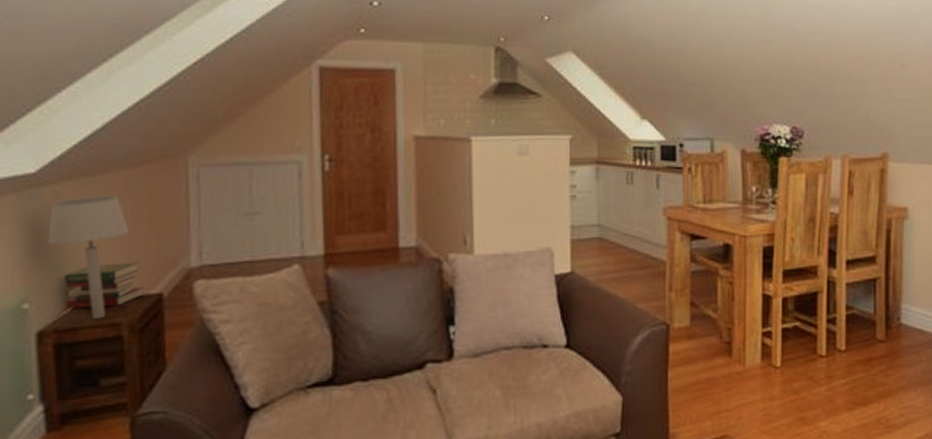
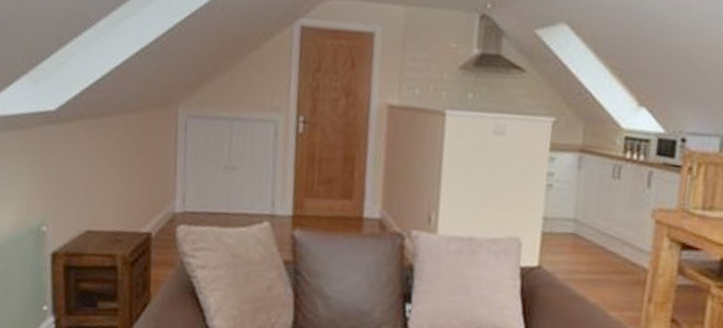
table lamp: present [47,196,129,319] -> none [62,136,127,249]
books: present [63,262,144,309] -> none [73,199,136,240]

